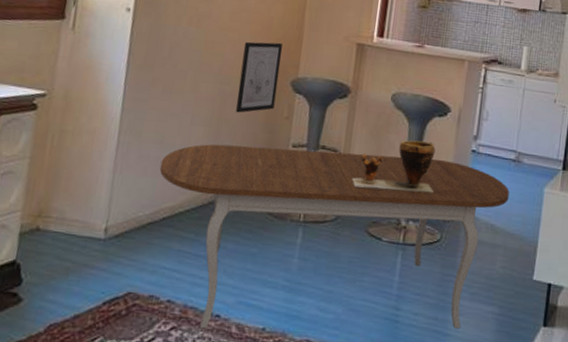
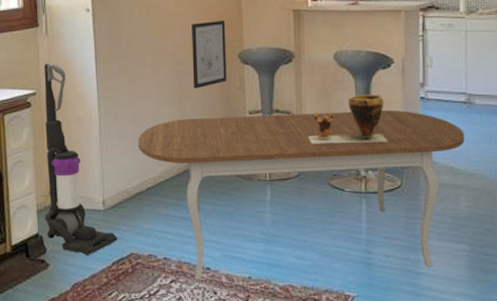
vacuum cleaner: none [27,62,116,291] -> present [44,63,118,255]

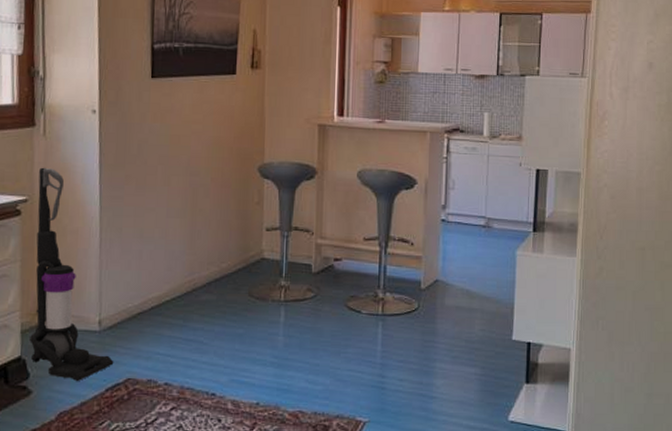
dining table: present [138,109,465,281] -> none [142,231,482,407]
wall art: present [191,20,227,89] -> none [207,130,247,202]
clay pot: present [308,94,388,144] -> none [327,214,407,265]

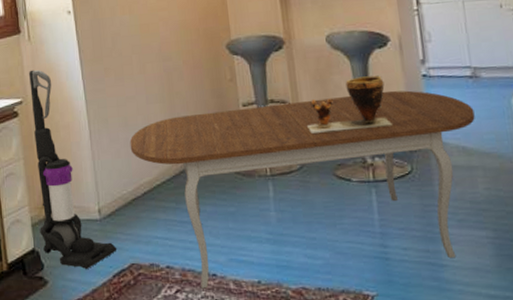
dining table: none [142,231,482,407] -> present [130,90,475,289]
clay pot: none [327,214,407,265] -> present [307,75,392,133]

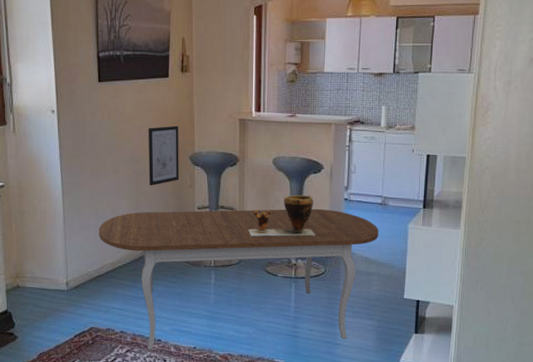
vacuum cleaner: present [29,69,117,269] -> none [12,158,80,329]
wall art: none [175,10,217,85] -> present [148,125,179,186]

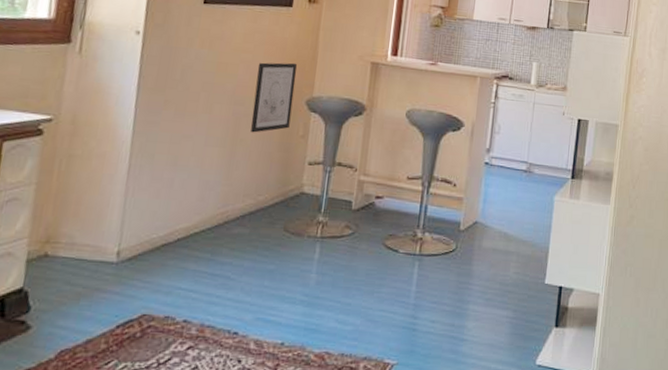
dining table: present [98,208,379,350] -> none [173,164,521,347]
clay pot: present [249,195,315,237] -> none [368,154,450,205]

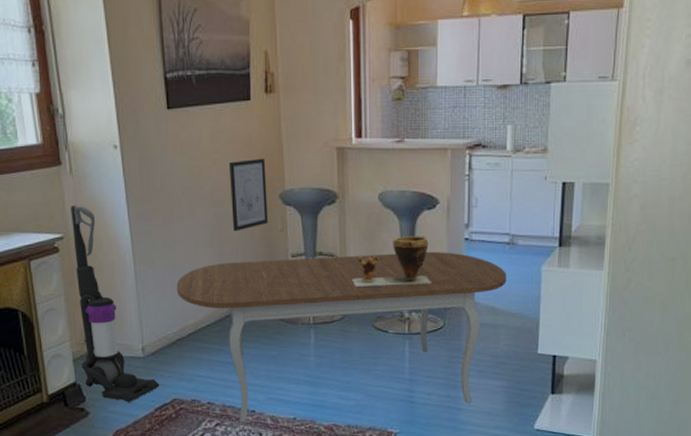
vacuum cleaner: none [35,86,130,316] -> present [71,205,160,402]
dining table: none [173,164,521,347] -> present [176,251,507,423]
clay pot: none [368,154,450,205] -> present [352,236,431,287]

